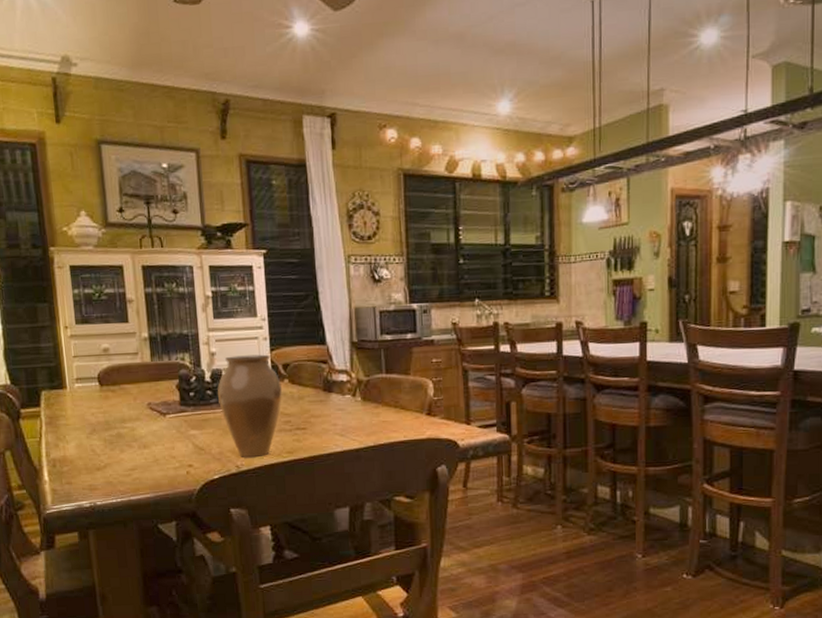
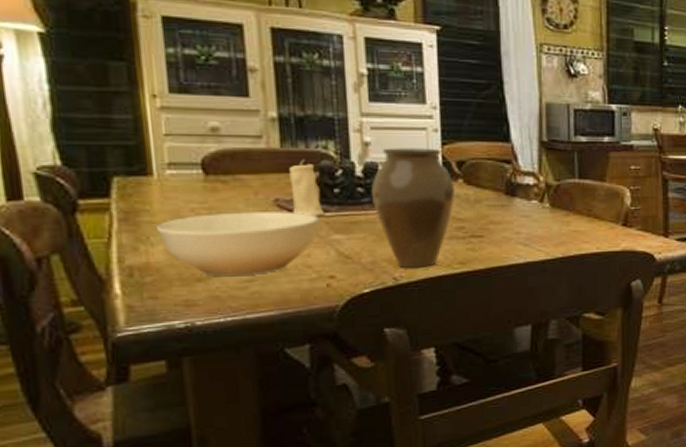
bowl: none [69,412,181,467] -> present [155,212,320,277]
candle: none [157,370,184,416] -> present [289,159,325,216]

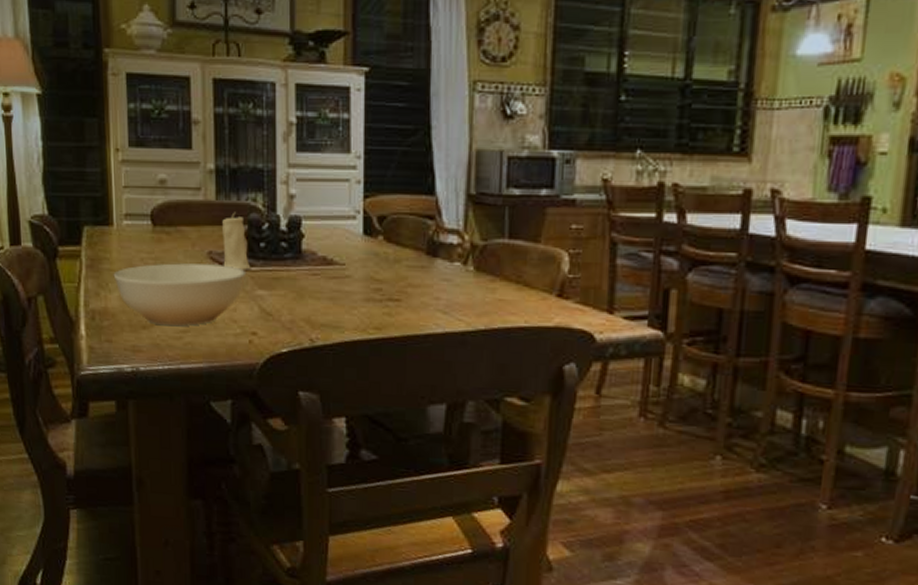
vase: present [370,148,456,269] -> none [293,201,375,332]

